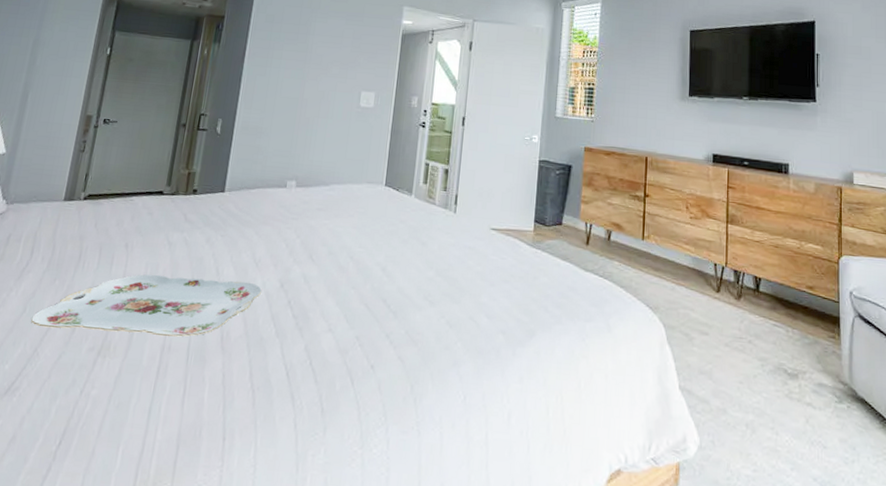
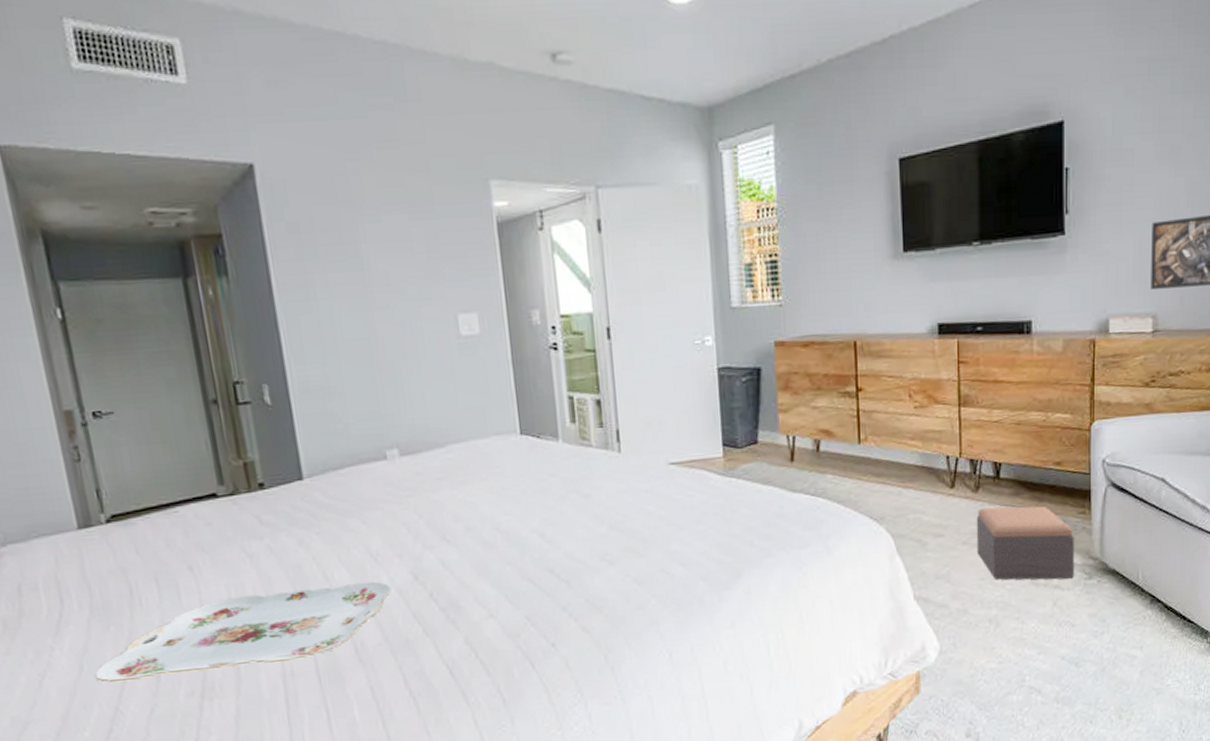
footstool: none [737,315,825,400] -> present [976,506,1074,580]

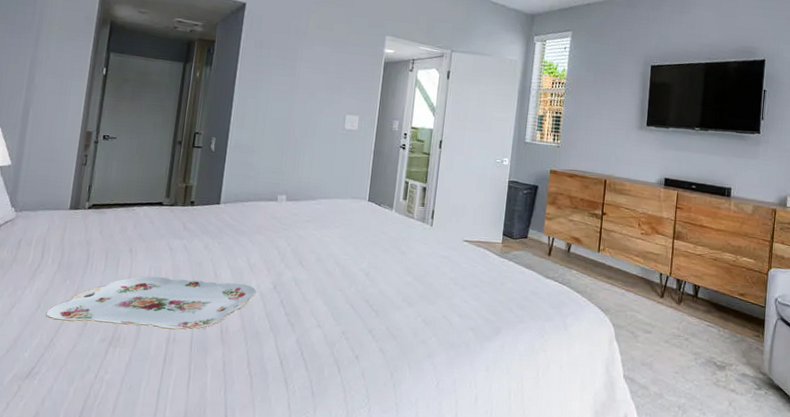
footstool: present [976,506,1074,580] -> none [674,317,749,387]

